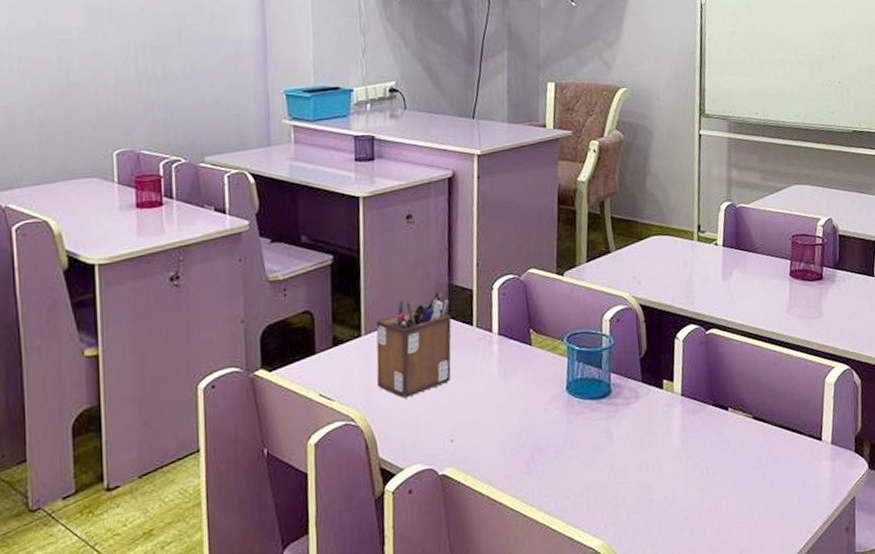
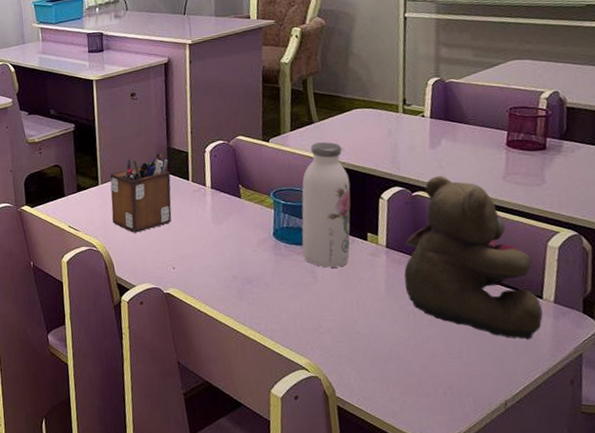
water bottle: none [596,274,647,425] -> present [301,142,351,268]
teddy bear: none [698,310,822,488] -> present [404,176,543,339]

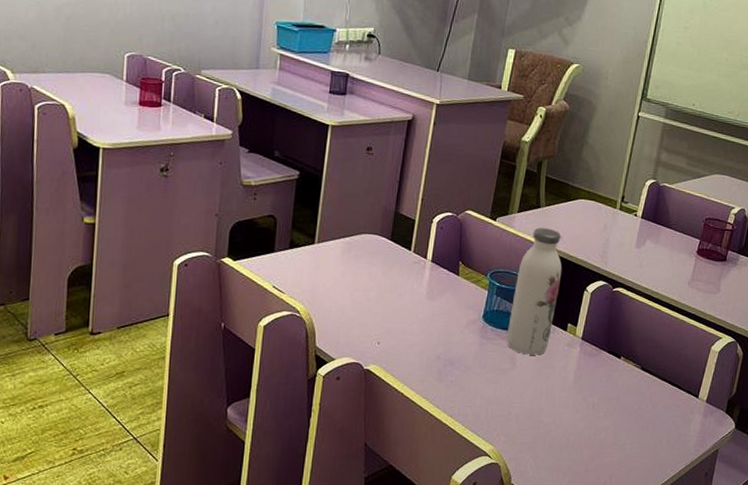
desk organizer: present [109,152,172,233] -> none [322,216,394,301]
teddy bear: present [404,176,543,339] -> none [590,275,696,434]

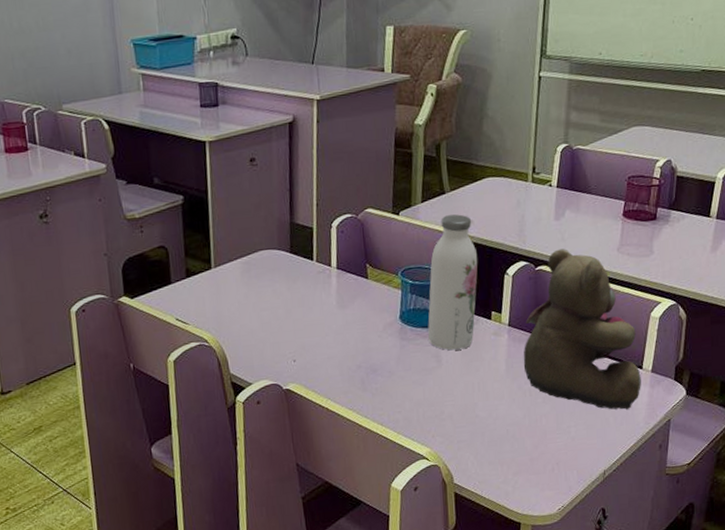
teddy bear: none [590,275,696,434] -> present [523,249,641,410]

